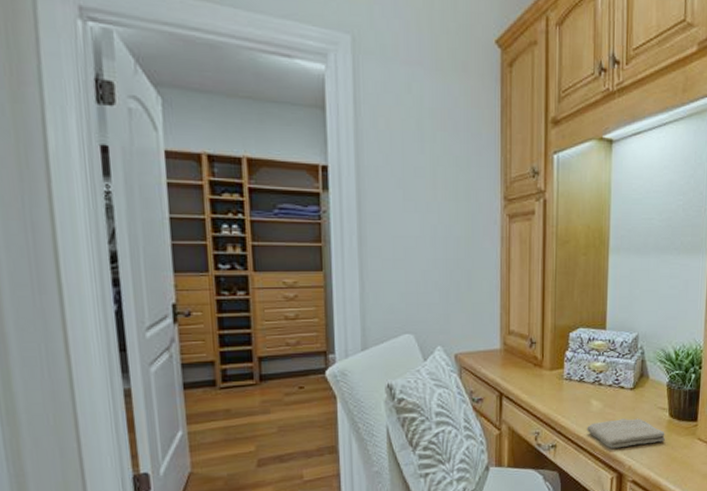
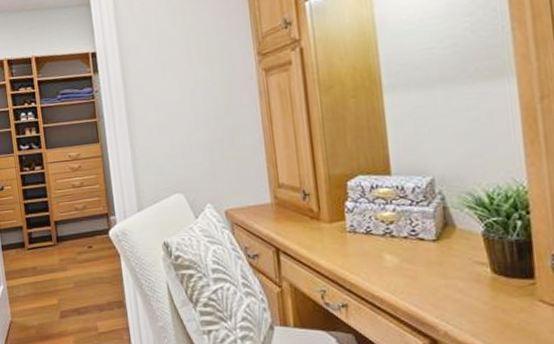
washcloth: present [587,418,665,449] -> none [382,274,490,310]

